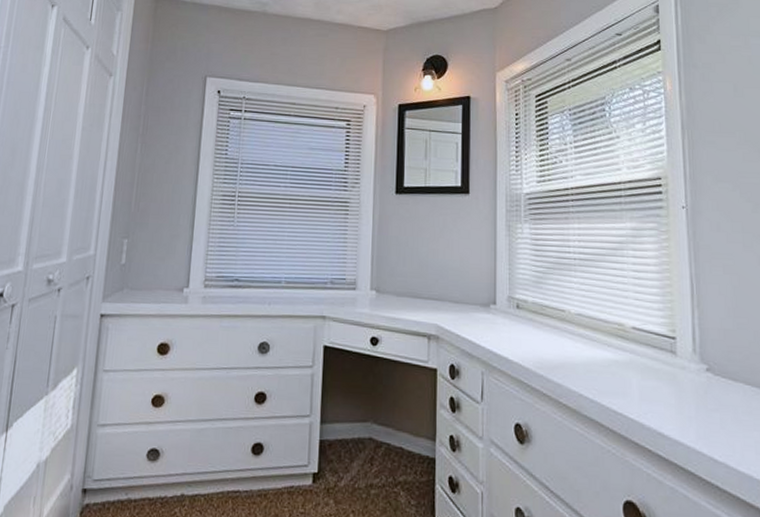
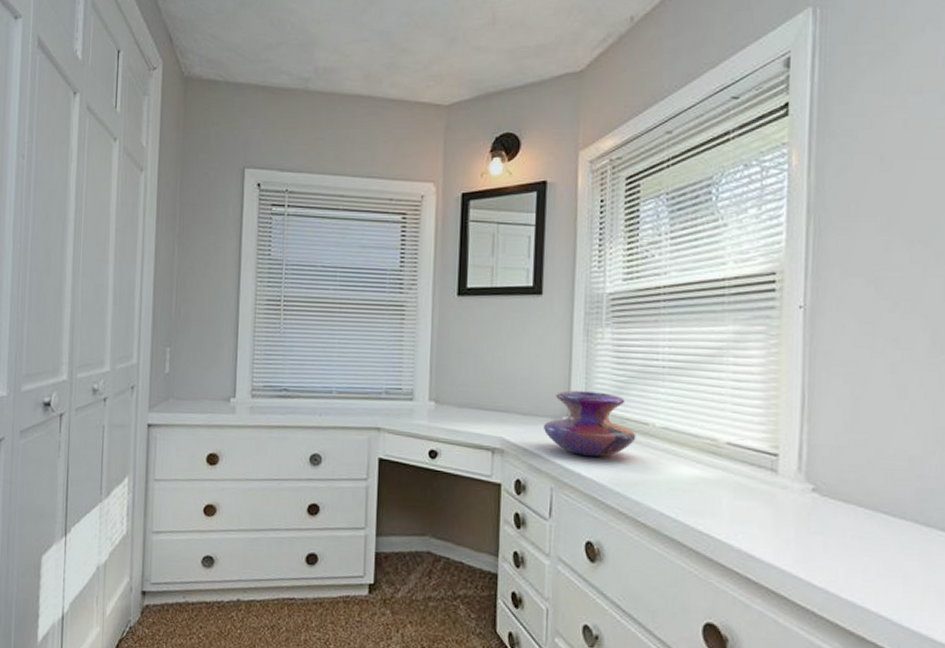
decorative vase: none [473,280,555,343] -> present [543,390,636,458]

